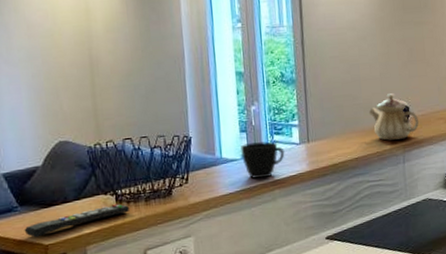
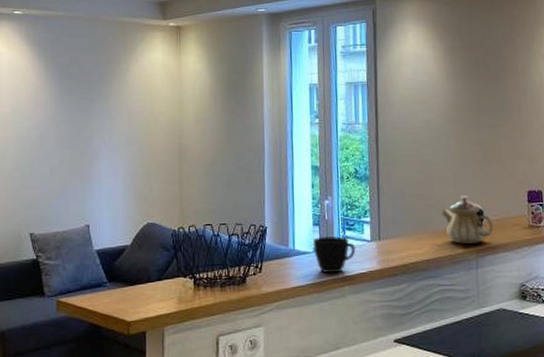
remote control: present [24,203,130,238] -> none [110,287,207,314]

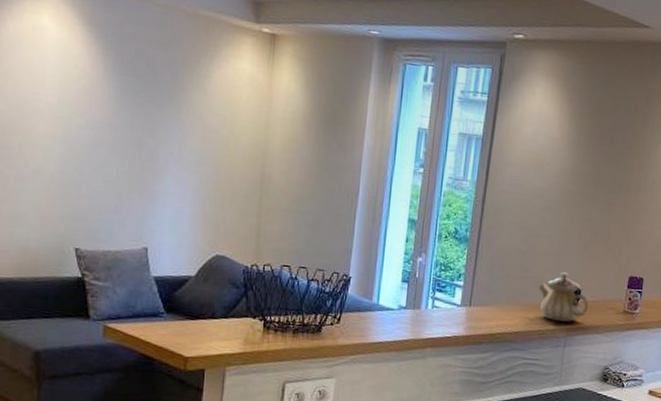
cup: present [312,236,356,274] -> none [398,294,444,334]

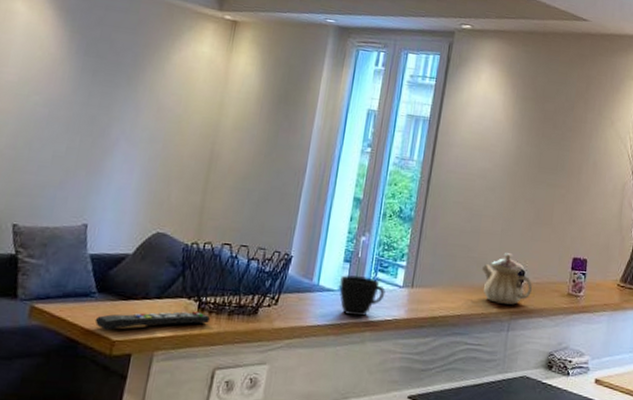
remote control: none [166,329,277,348] -> present [94,311,211,331]
cup: none [398,294,444,334] -> present [339,275,386,317]

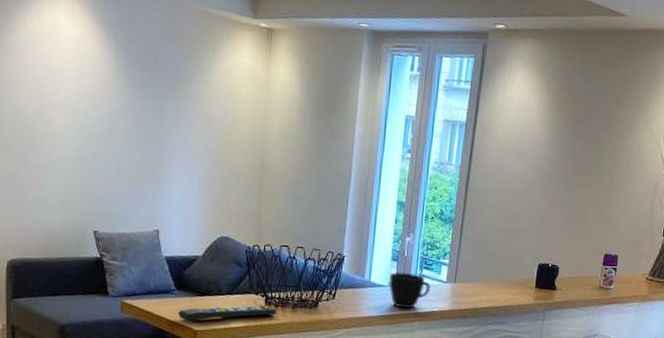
teapot: present [482,252,533,305] -> none [519,249,566,297]

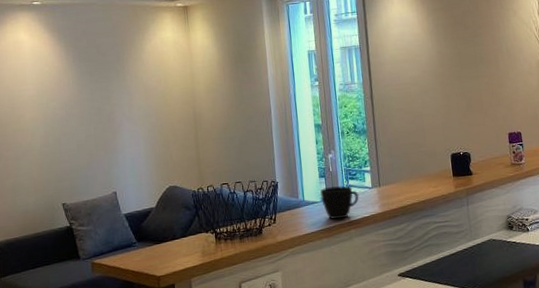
remote control: present [177,305,277,322] -> none [141,241,227,270]

